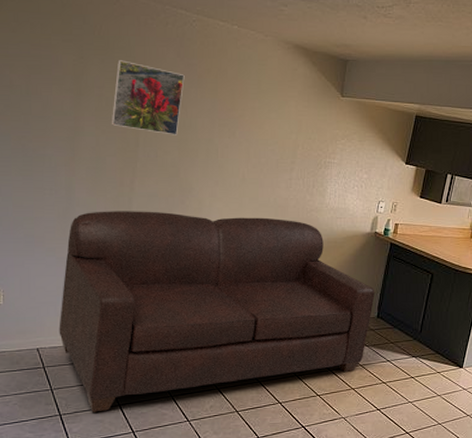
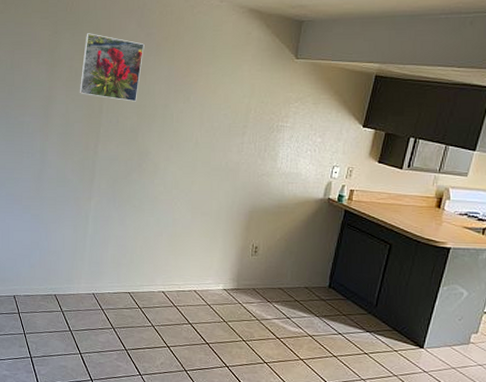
sofa: present [59,211,375,412] -> none [32,173,327,358]

